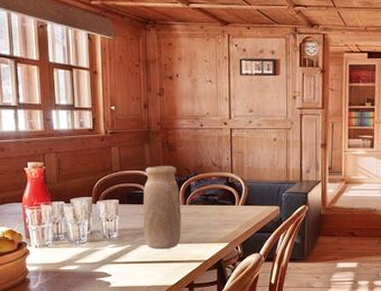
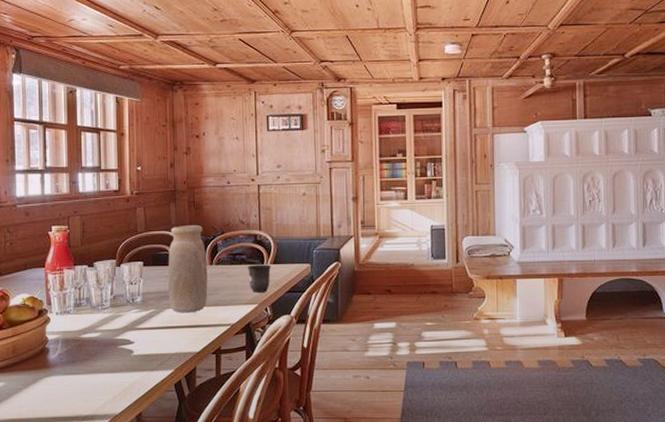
mug: none [219,206,242,232] -> present [247,264,271,292]

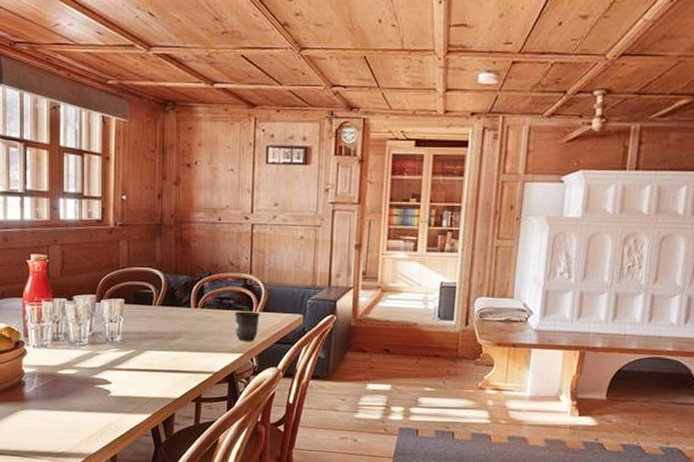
vase: present [168,224,208,313] -> none [149,262,192,357]

